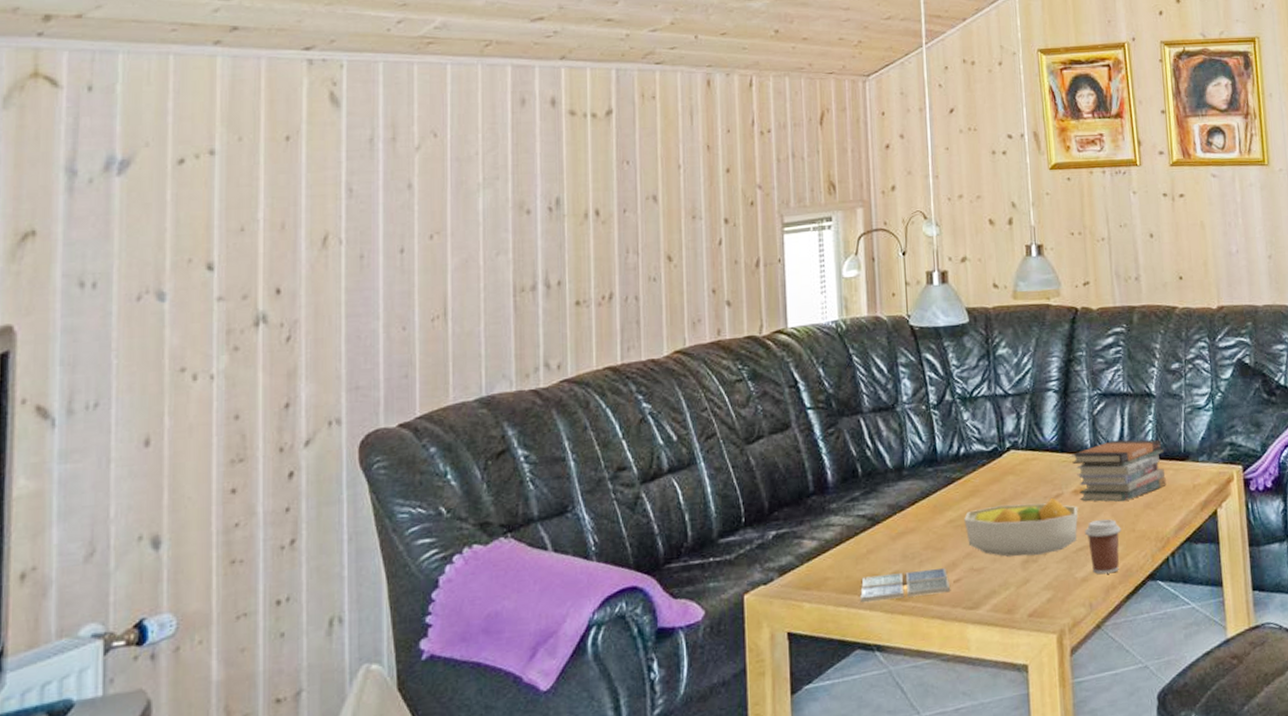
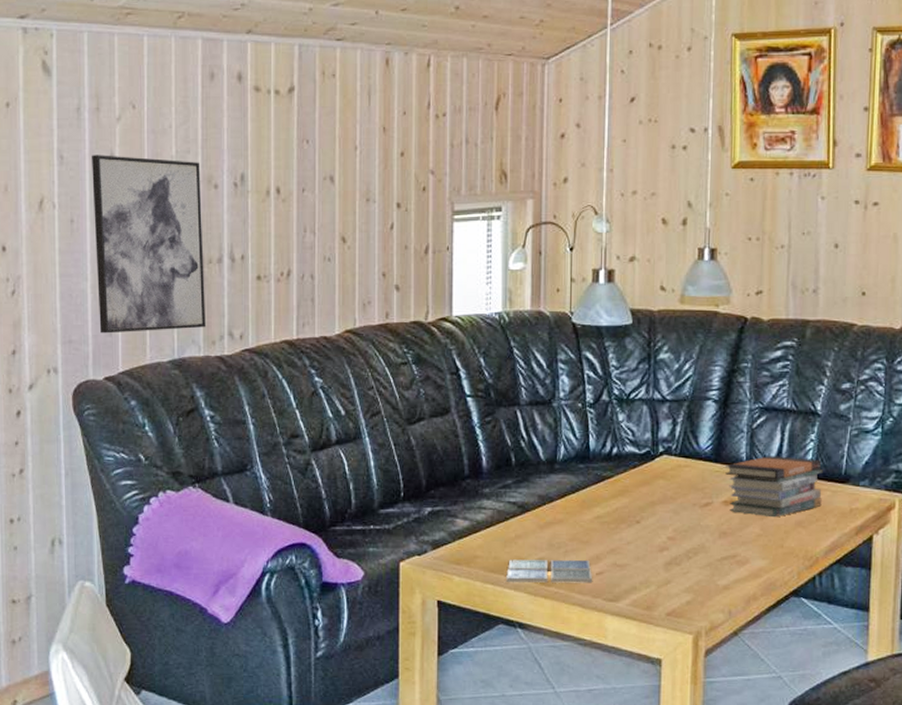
wall art: none [386,185,519,376] -> present [92,155,207,334]
fruit bowl: present [964,497,1079,557] -> none [611,505,727,559]
coffee cup: present [1085,519,1121,575] -> none [731,533,769,585]

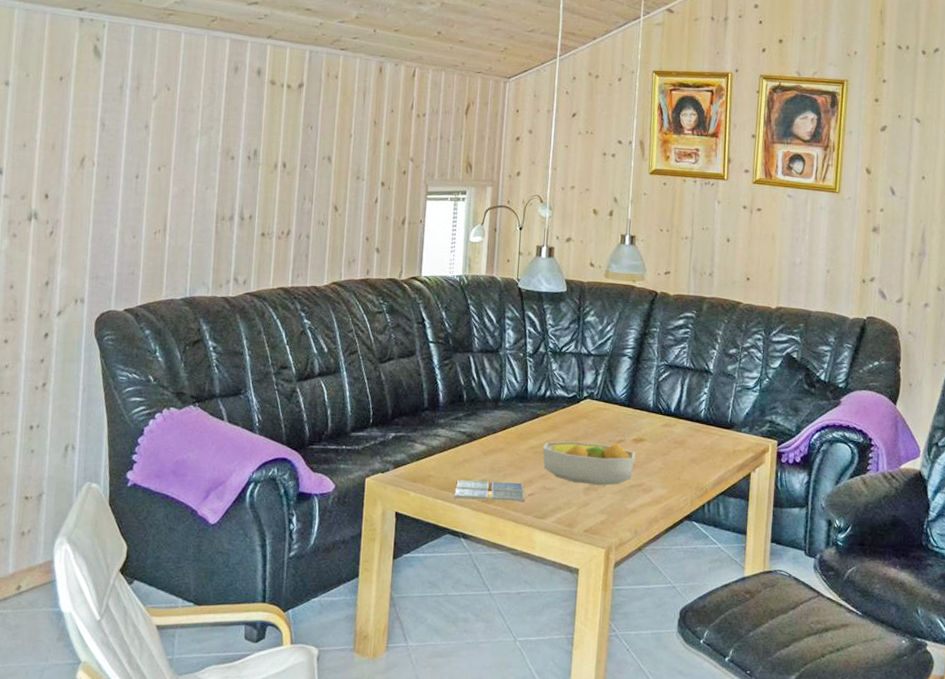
wall art: present [92,155,207,334] -> none [123,125,221,273]
fruit bowl: none [611,505,727,559] -> present [542,441,636,485]
book stack: present [725,456,823,518] -> none [636,404,713,455]

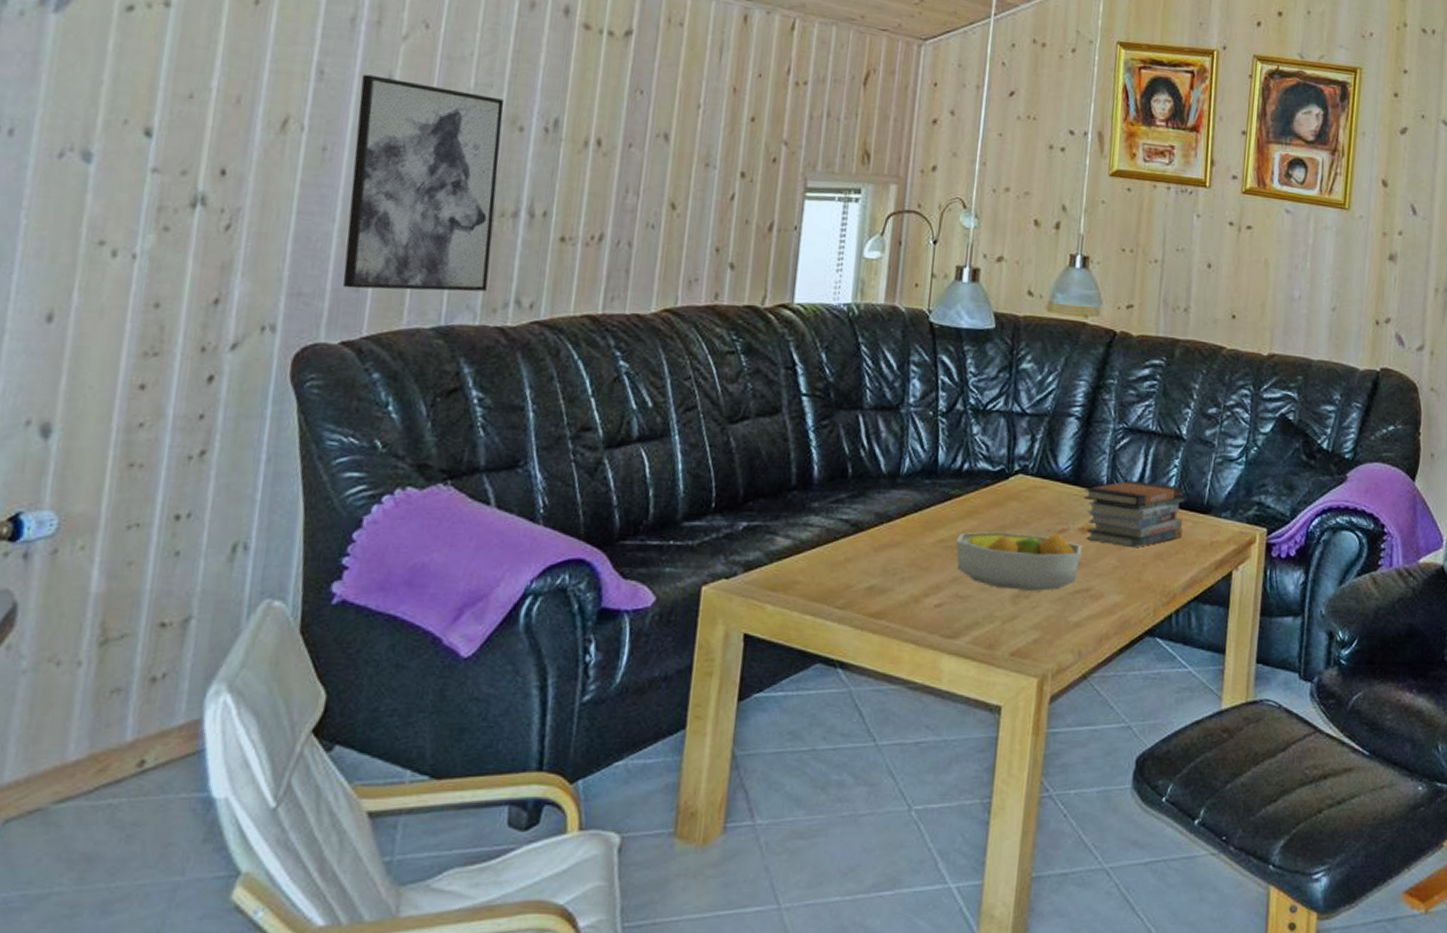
wall art: none [123,125,221,273] -> present [342,74,505,292]
drink coaster: present [454,480,526,503] -> none [829,586,931,617]
book stack: none [636,404,713,455] -> present [1084,480,1185,548]

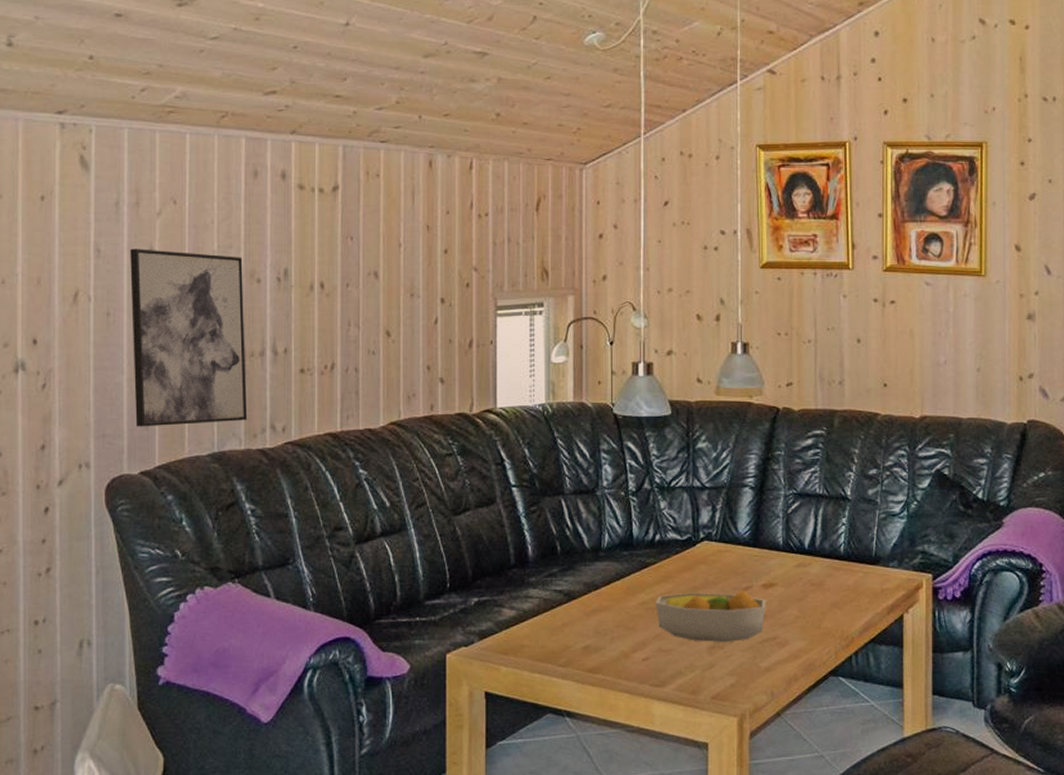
book stack: present [1084,480,1185,548] -> none [764,540,855,600]

